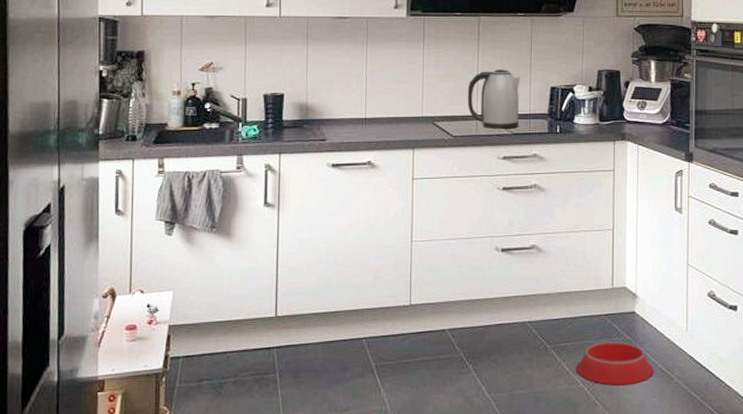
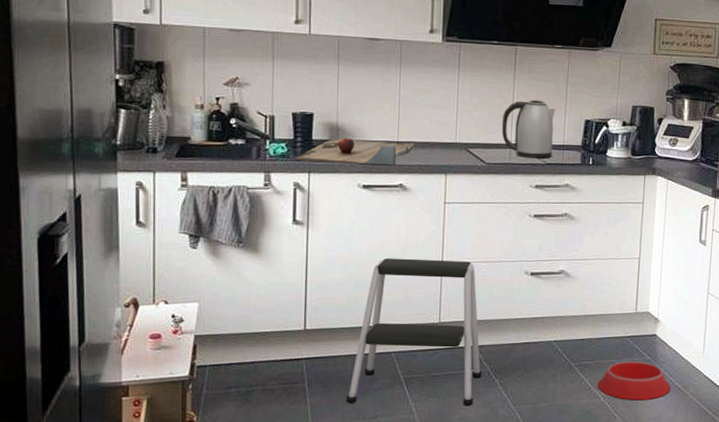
cutting board: none [266,117,383,143] -> present [295,137,416,166]
step stool: none [317,238,455,394] -> present [346,258,482,405]

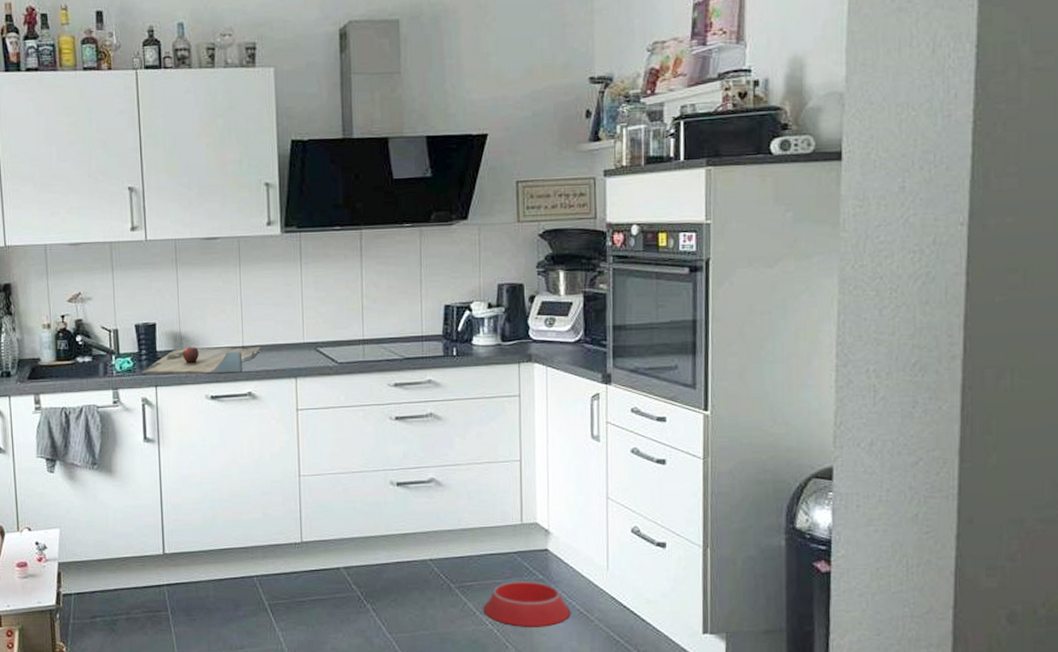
step stool: present [346,258,482,405] -> none [210,472,351,634]
kettle: present [501,99,555,159] -> none [351,287,410,354]

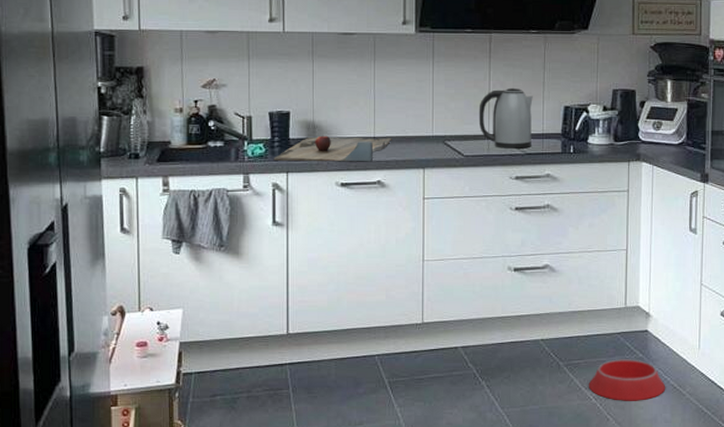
kettle: none [351,287,410,354] -> present [478,87,533,149]

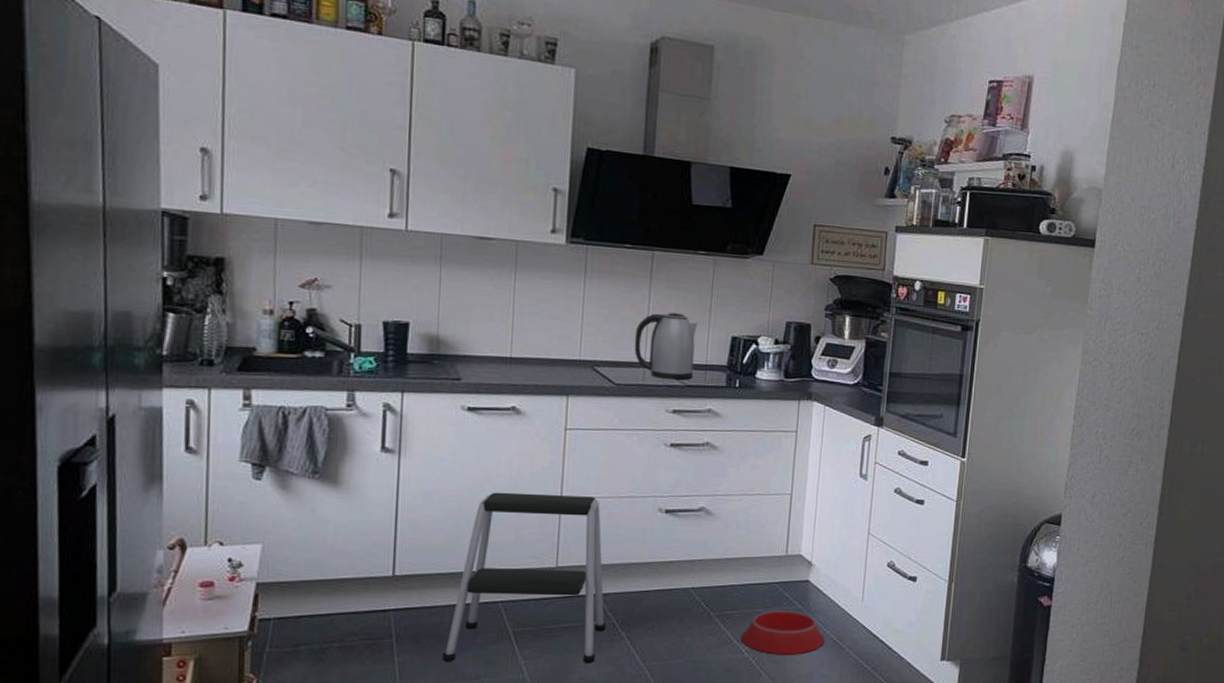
cutting board: present [273,135,392,162] -> none [386,351,532,385]
step stool: none [331,257,467,409] -> present [442,492,606,663]

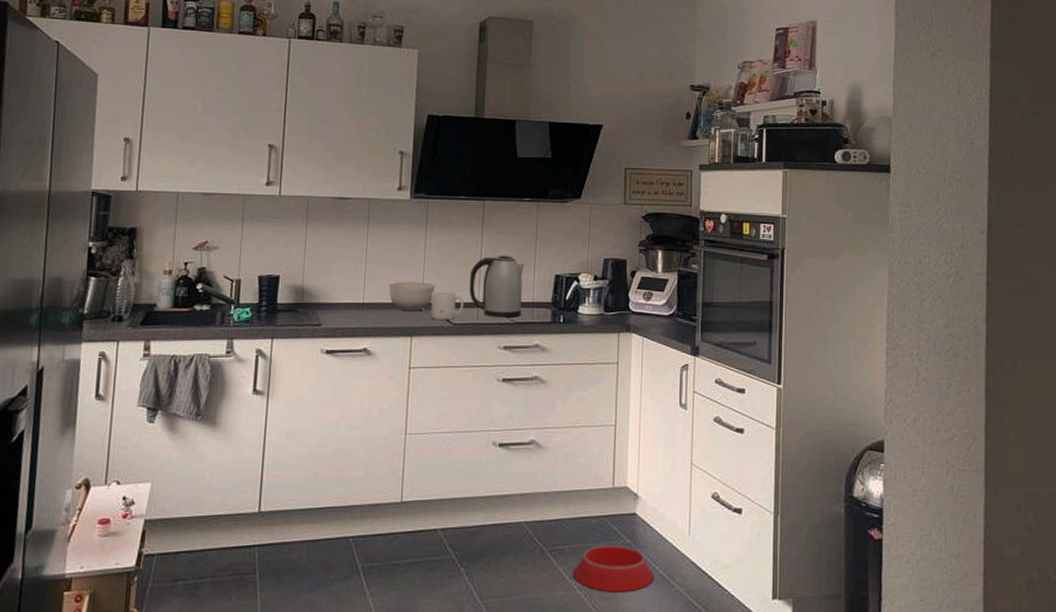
step stool: present [442,492,606,663] -> none [299,429,446,599]
bowl: none [540,336,596,369] -> present [388,282,436,312]
mug: none [589,348,629,380] -> present [430,291,465,321]

